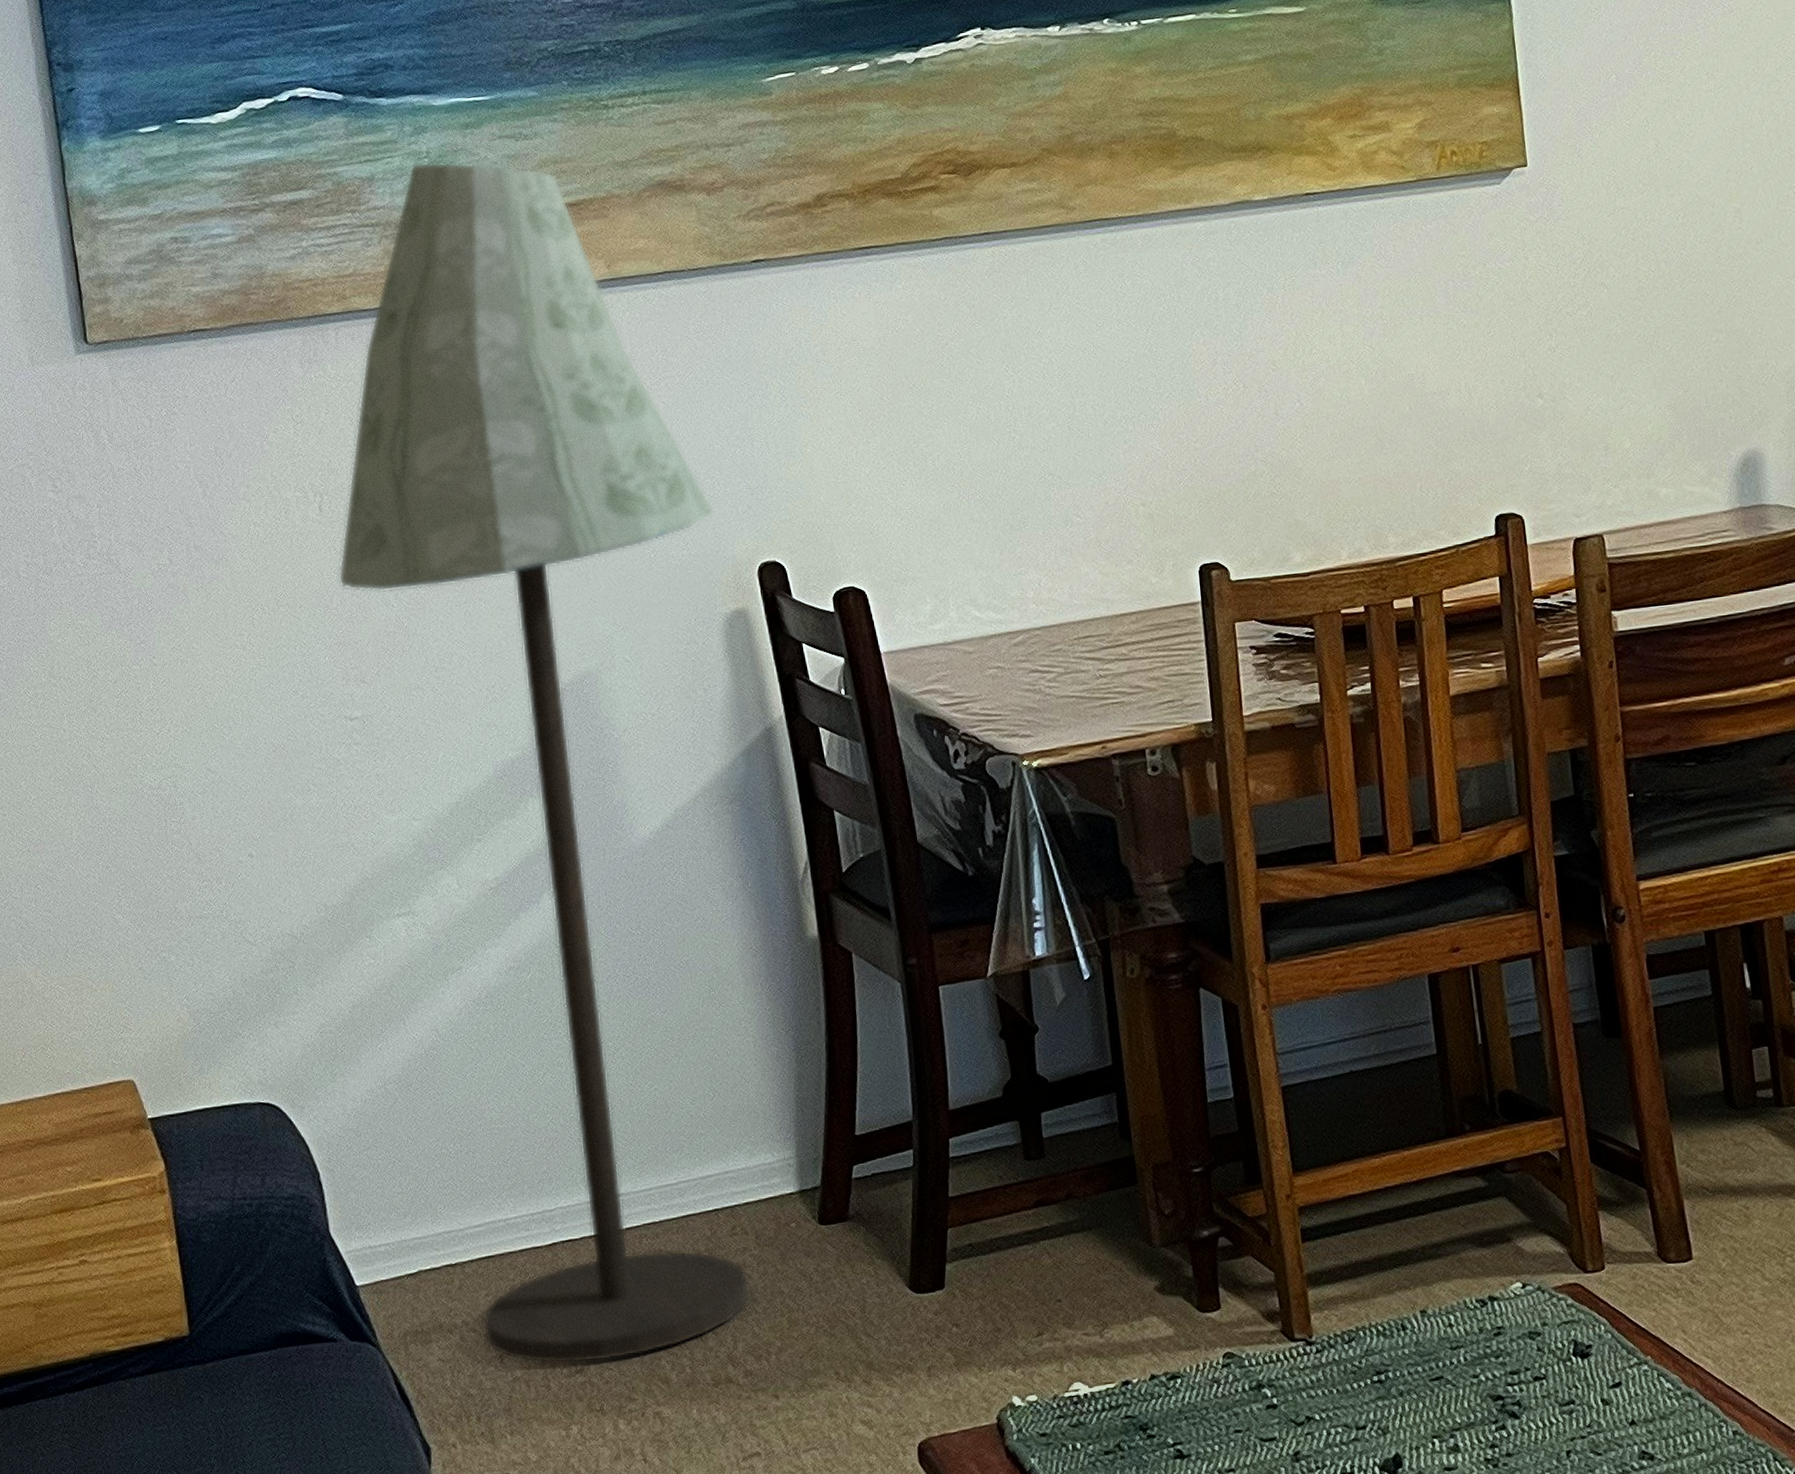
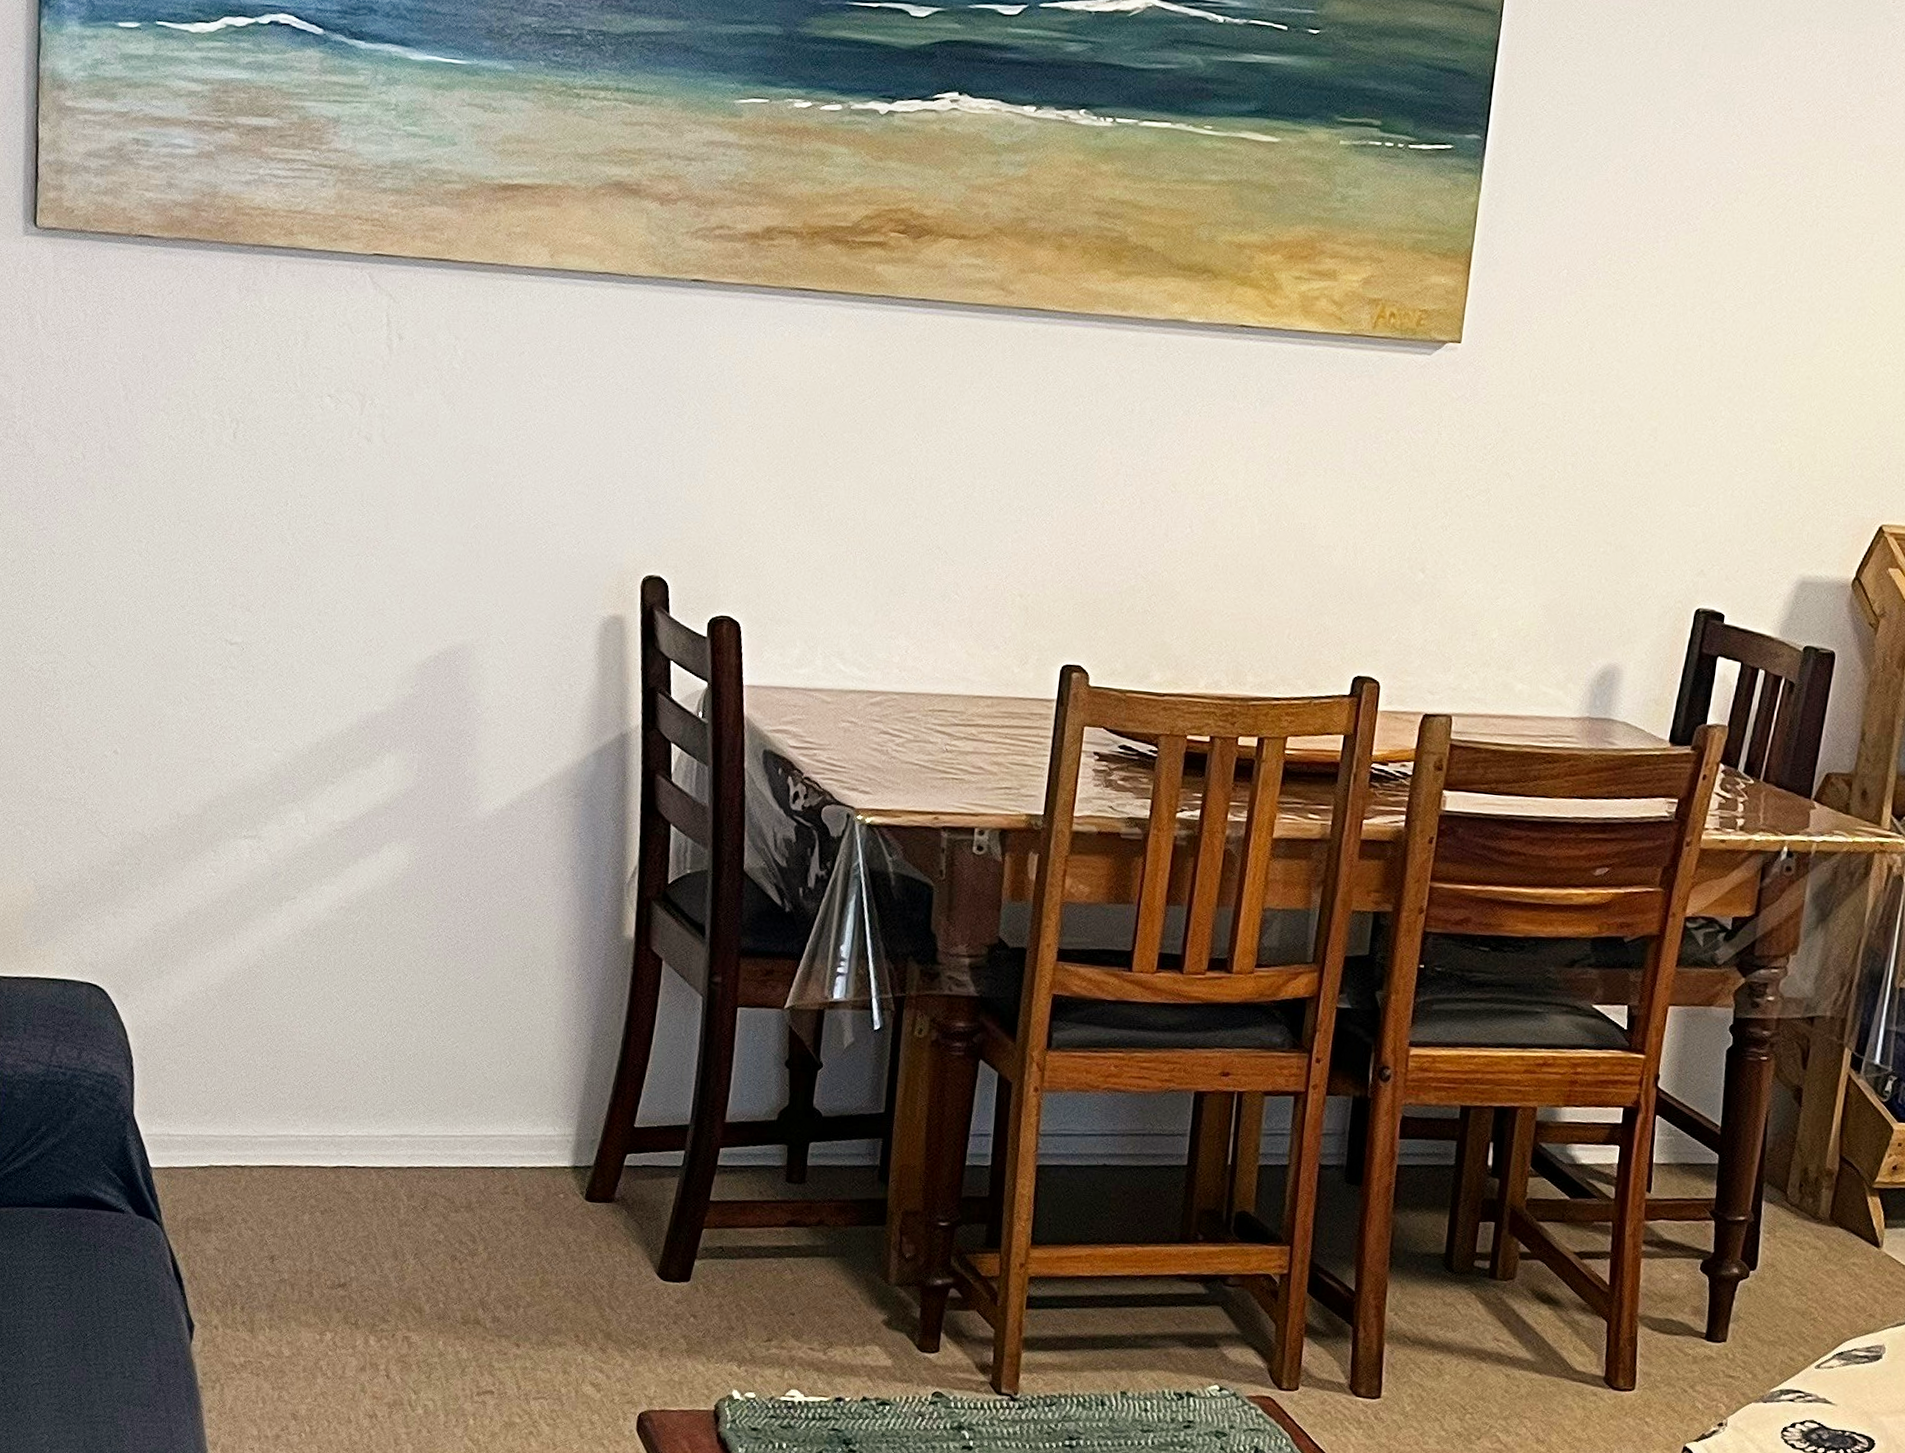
floor lamp: present [338,162,750,1365] -> none [240,113,612,1283]

